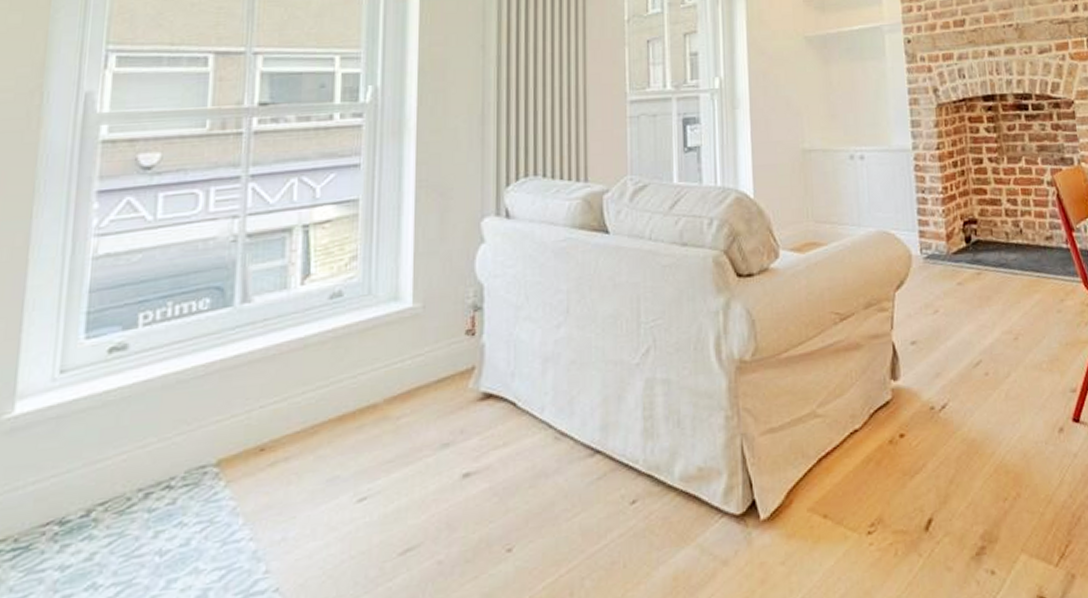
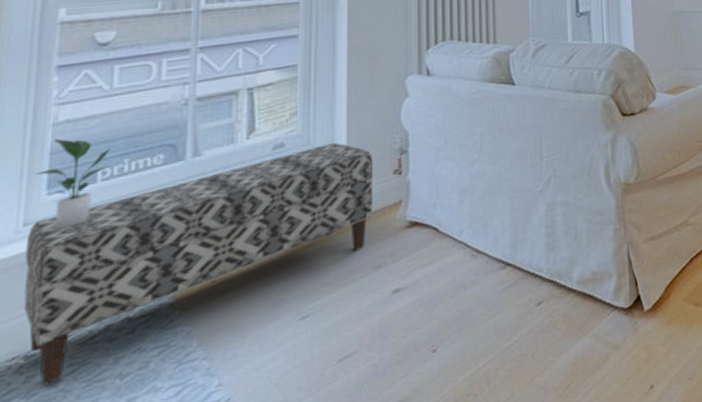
bench: none [59,293,443,557] -> present [23,142,374,386]
potted plant: none [72,274,154,379] -> present [35,138,111,229]

